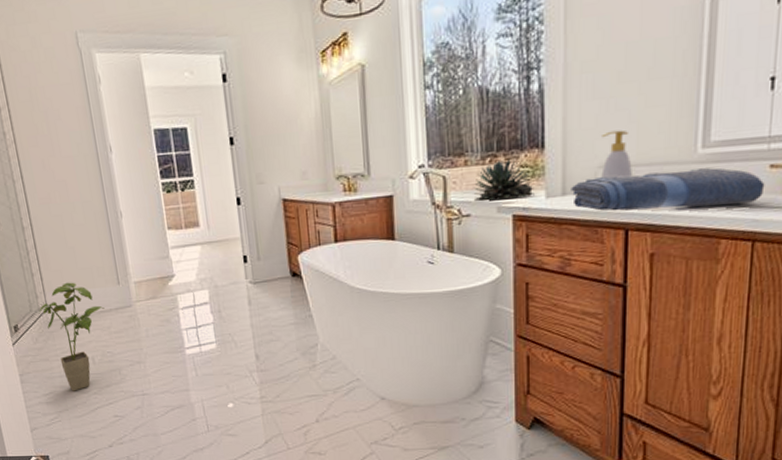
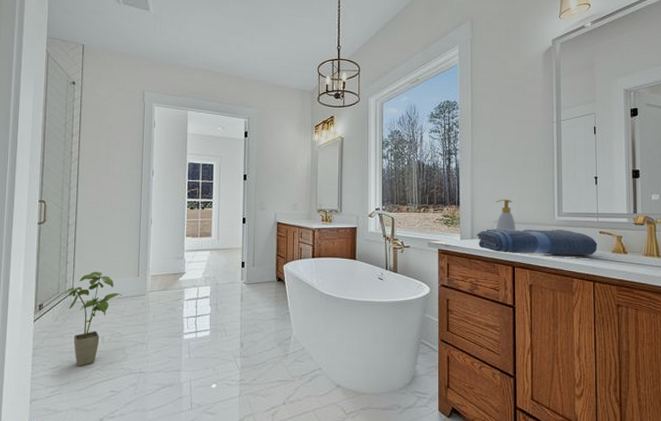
succulent plant: present [473,158,534,202] -> none [412,210,453,238]

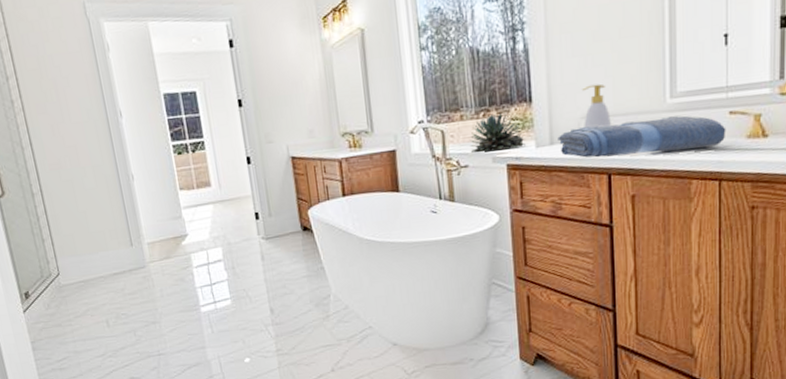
house plant: present [64,271,122,366] -> none [50,246,118,356]
succulent plant: none [412,210,453,238] -> present [469,112,525,154]

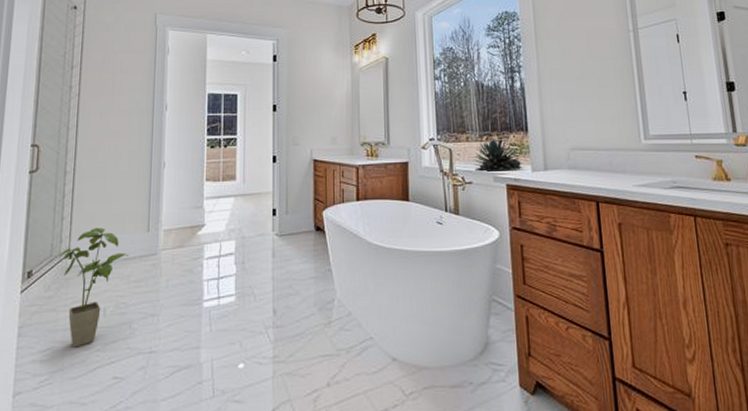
house plant: none [50,246,118,356] -> present [59,227,129,347]
towel: present [557,115,726,158] -> none [551,155,695,186]
soap bottle: present [582,83,611,128] -> none [570,121,596,159]

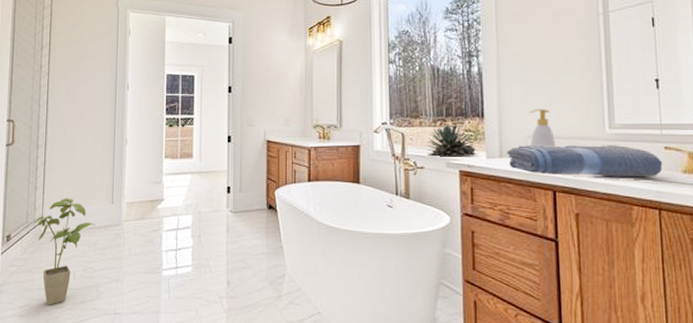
towel: none [551,155,695,186] -> present [506,145,663,178]
soap bottle: none [570,121,596,159] -> present [529,109,555,147]

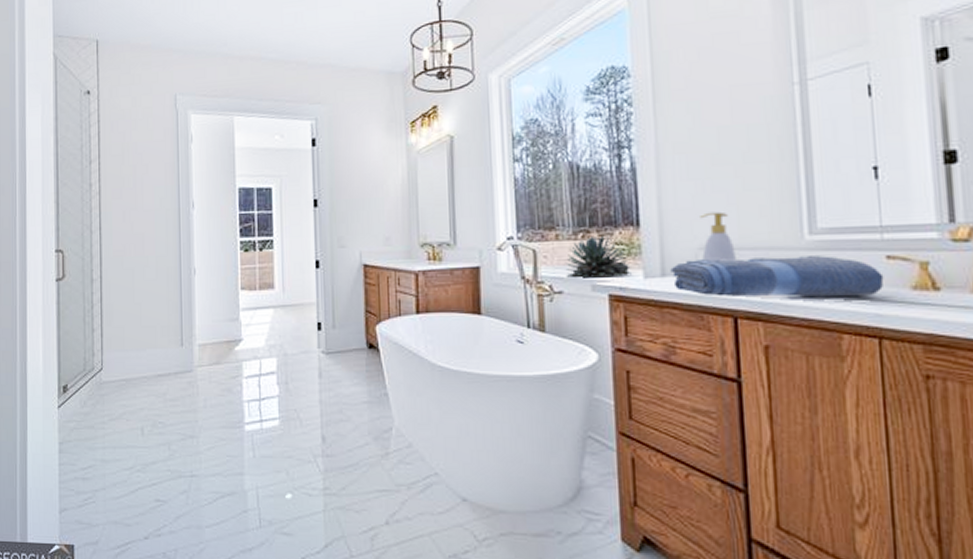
house plant: present [33,198,95,305] -> none [92,340,163,467]

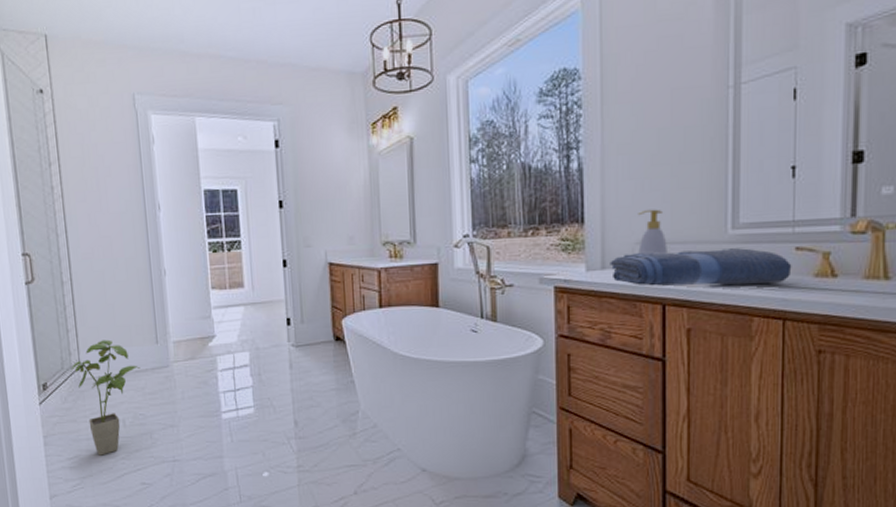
house plant: none [92,340,163,467] -> present [70,339,140,456]
succulent plant: present [565,235,631,279] -> none [516,232,575,273]

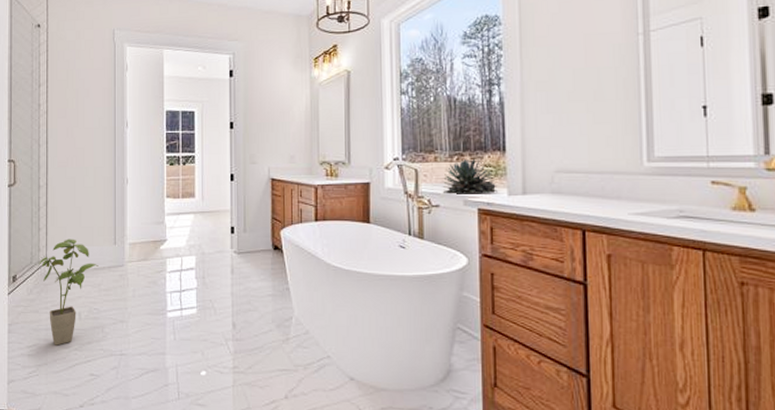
succulent plant: none [516,232,575,273] -> present [442,158,498,194]
towel: present [610,248,792,287] -> none [530,180,709,215]
soap bottle: present [638,209,667,255] -> none [556,141,585,182]

